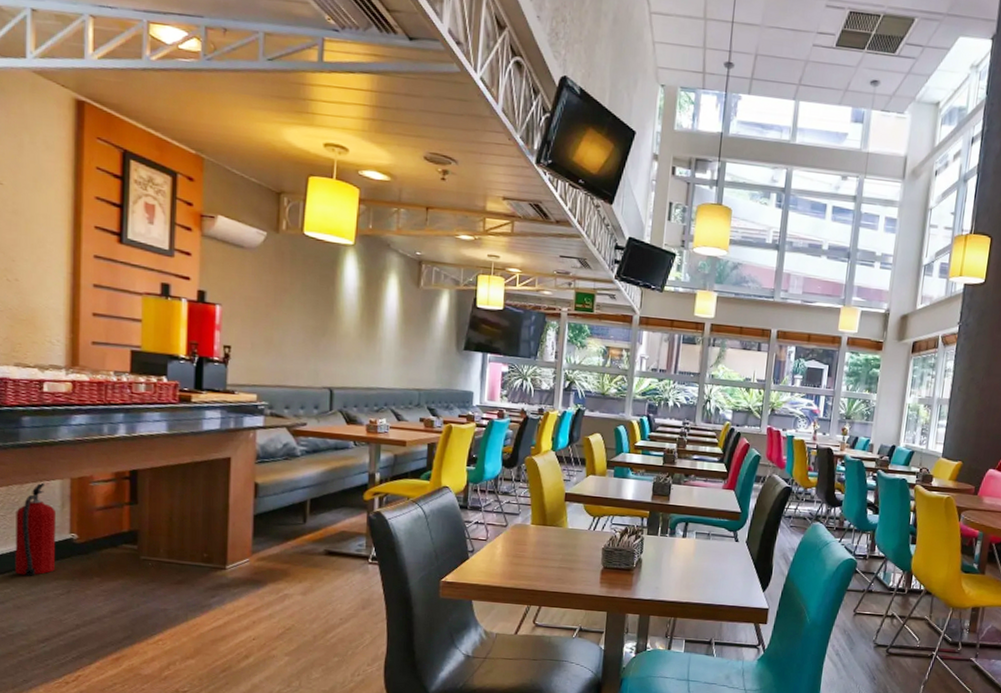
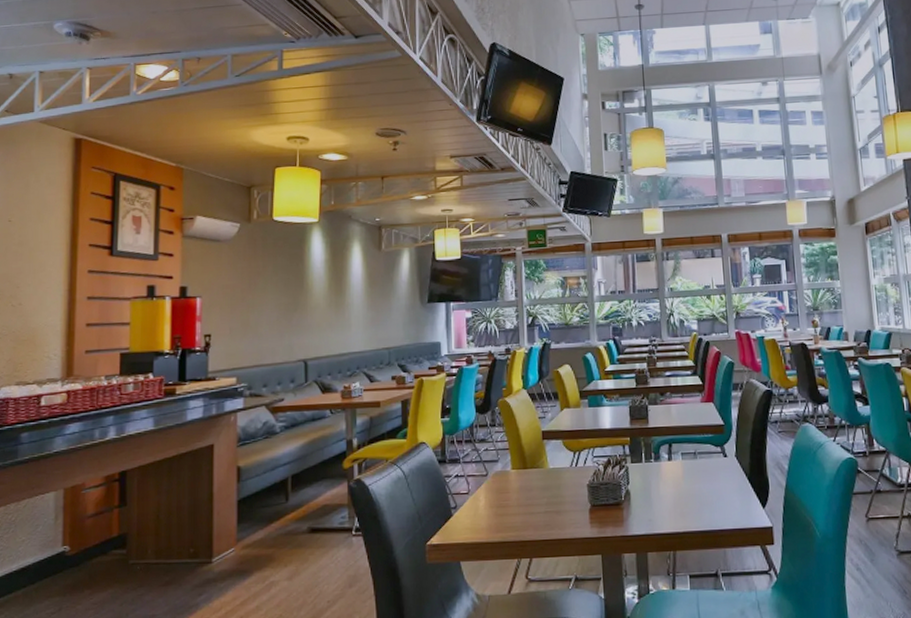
fire extinguisher: present [15,483,56,576] -> none [10,498,49,598]

